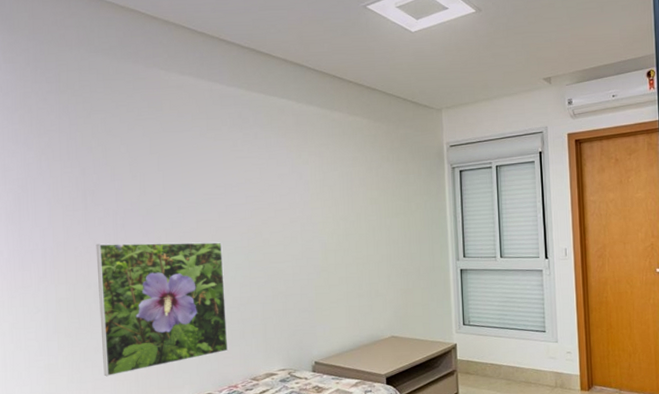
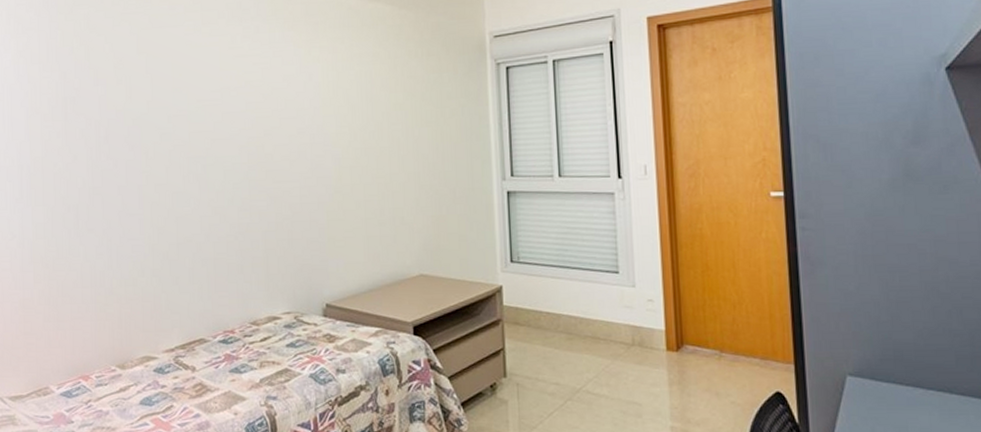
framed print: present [96,242,229,377] -> none [76,157,224,315]

